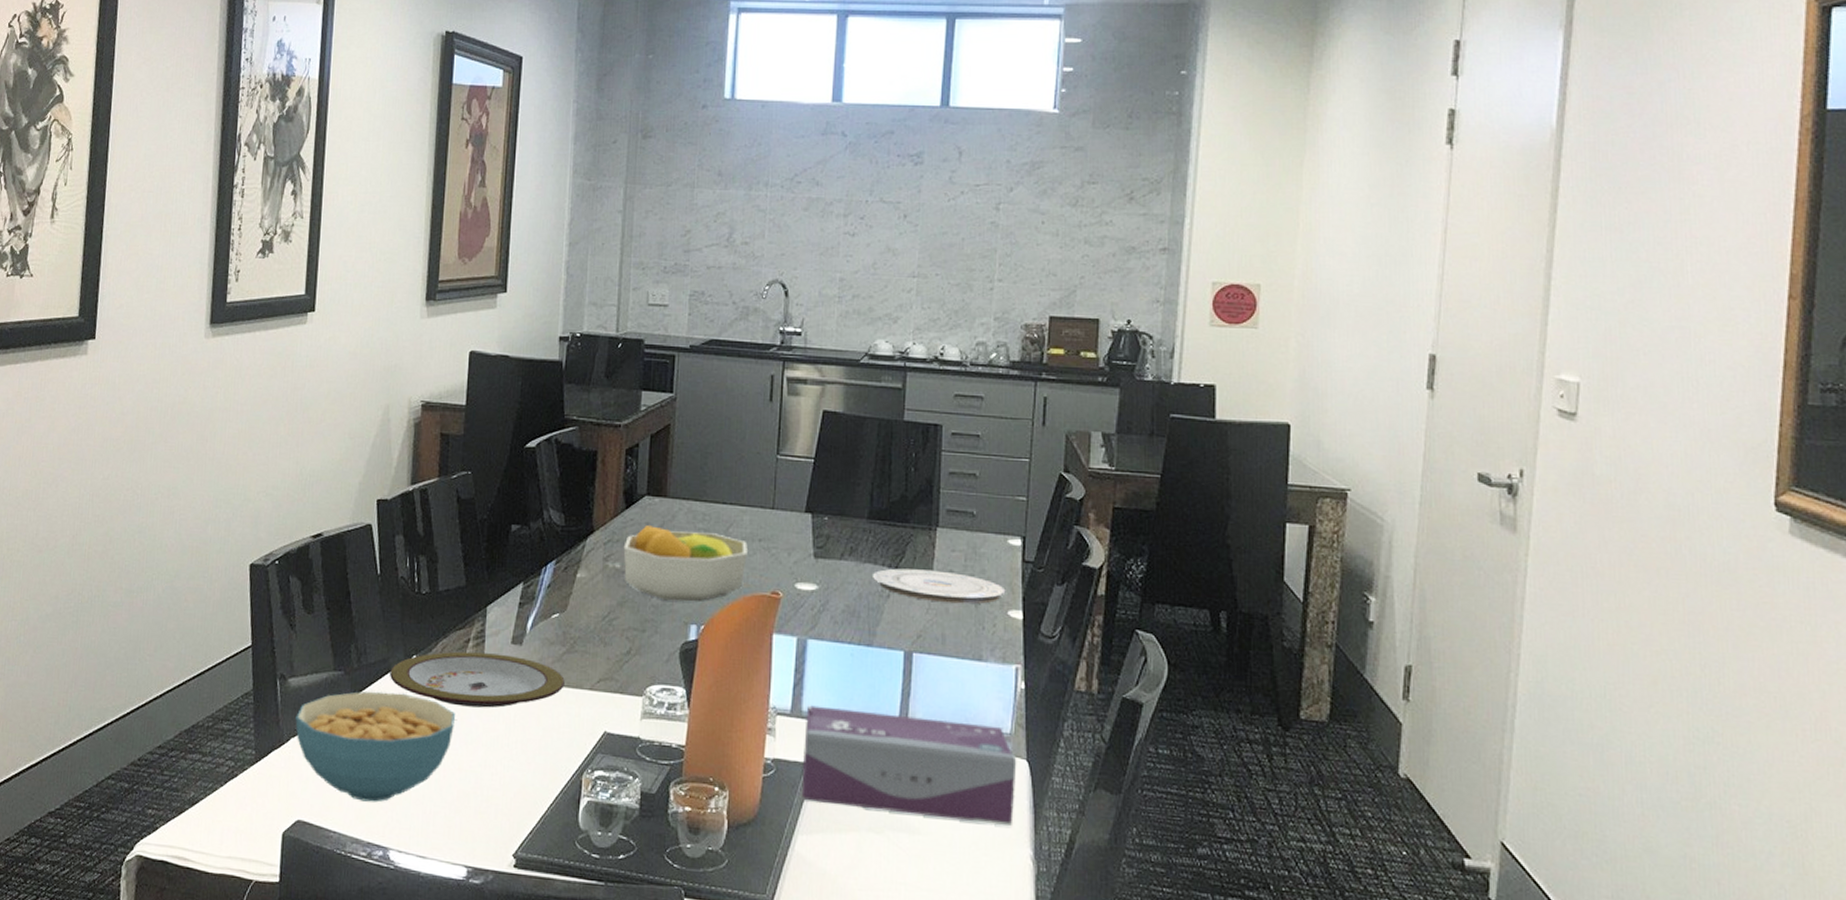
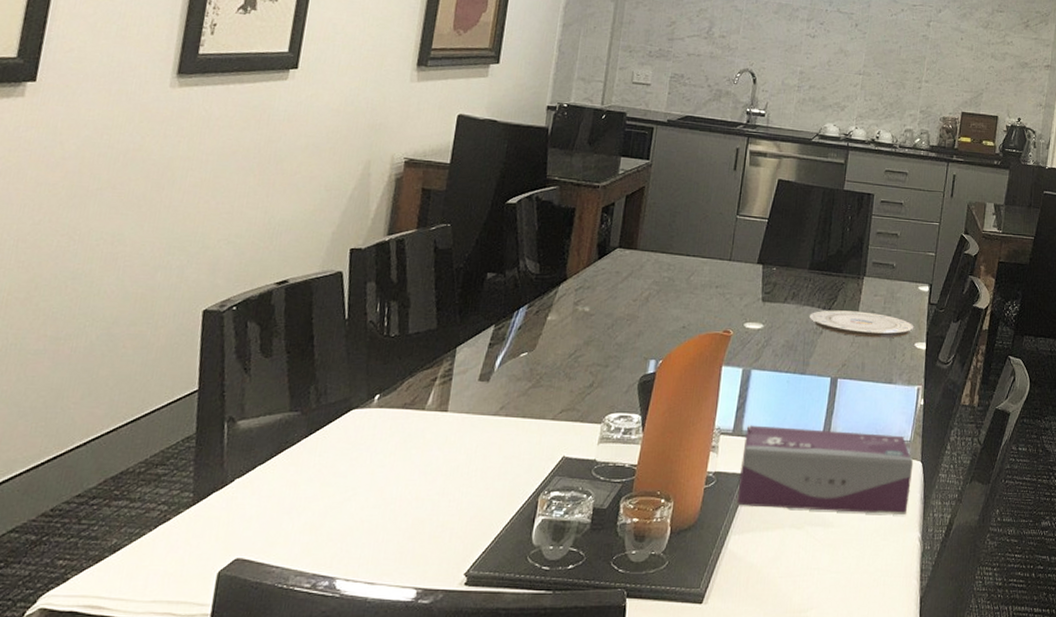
cereal bowl: present [295,691,455,802] -> none [242,430,416,535]
plate: present [390,651,565,708] -> none [350,389,529,441]
fruit bowl: present [623,525,748,603] -> none [592,274,706,341]

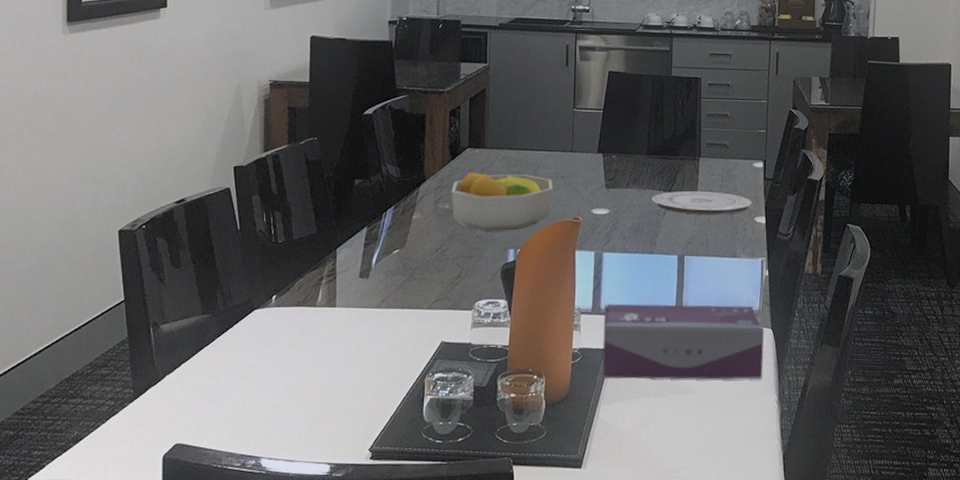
fruit bowl: none [592,274,706,341] -> present [451,172,553,232]

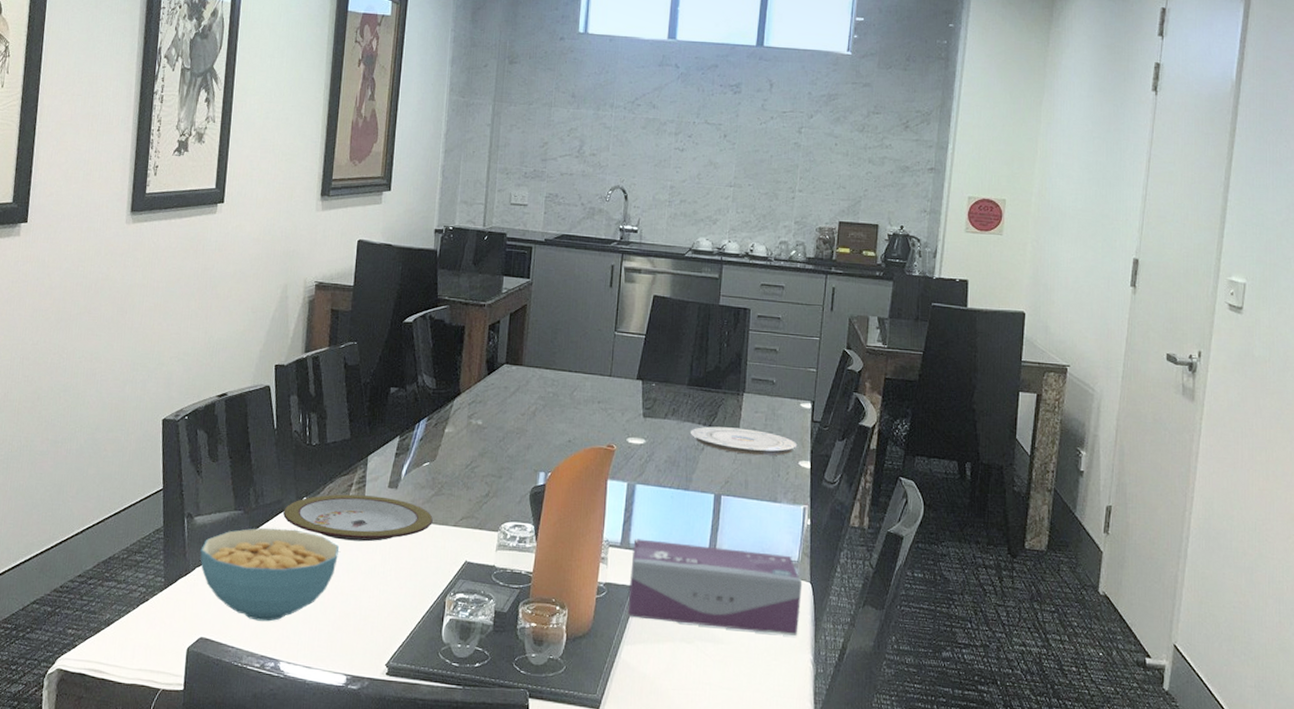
cereal bowl: none [169,327,313,421] -> present [200,528,339,622]
plate: none [254,287,406,333] -> present [283,494,433,542]
fruit bowl: present [451,172,553,232] -> none [485,389,589,454]

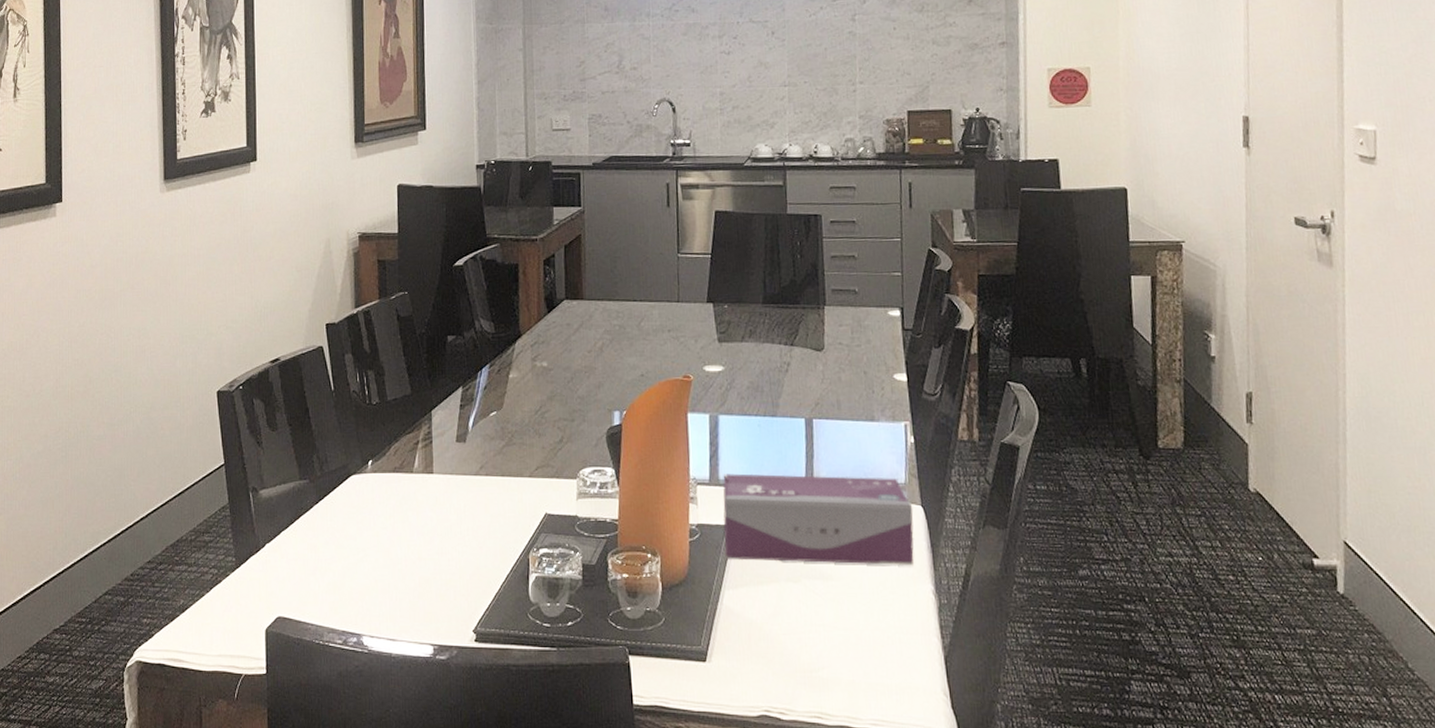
cereal bowl: present [200,528,339,622] -> none [269,495,411,595]
plate: present [283,494,433,542] -> none [350,452,506,502]
plate: present [691,426,798,456] -> none [772,344,890,373]

